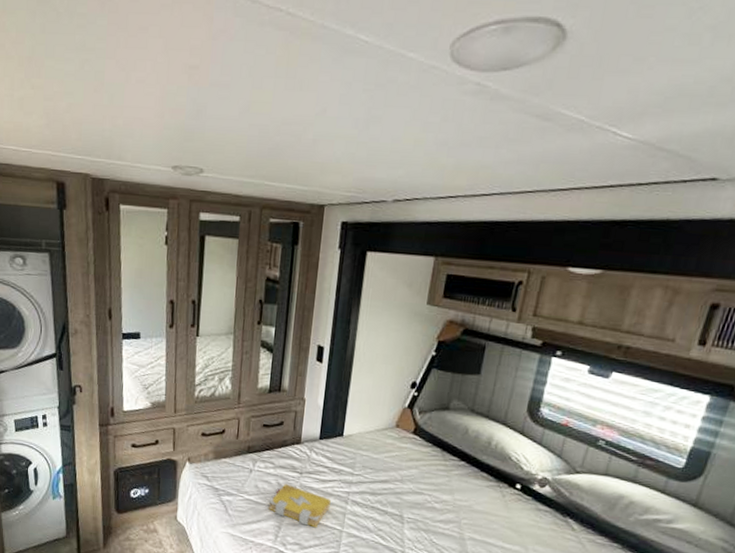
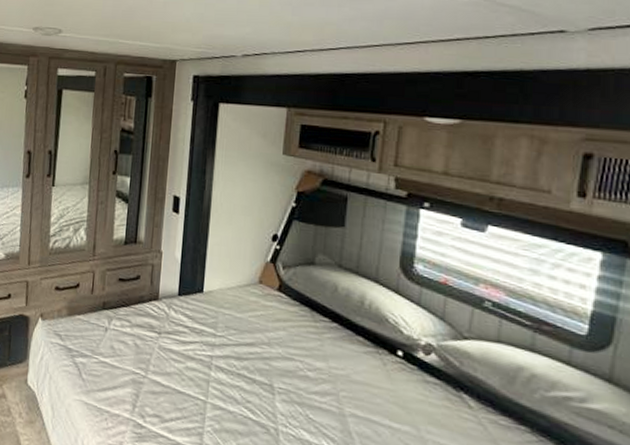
spell book: present [268,483,331,528] -> none [124,344,192,398]

